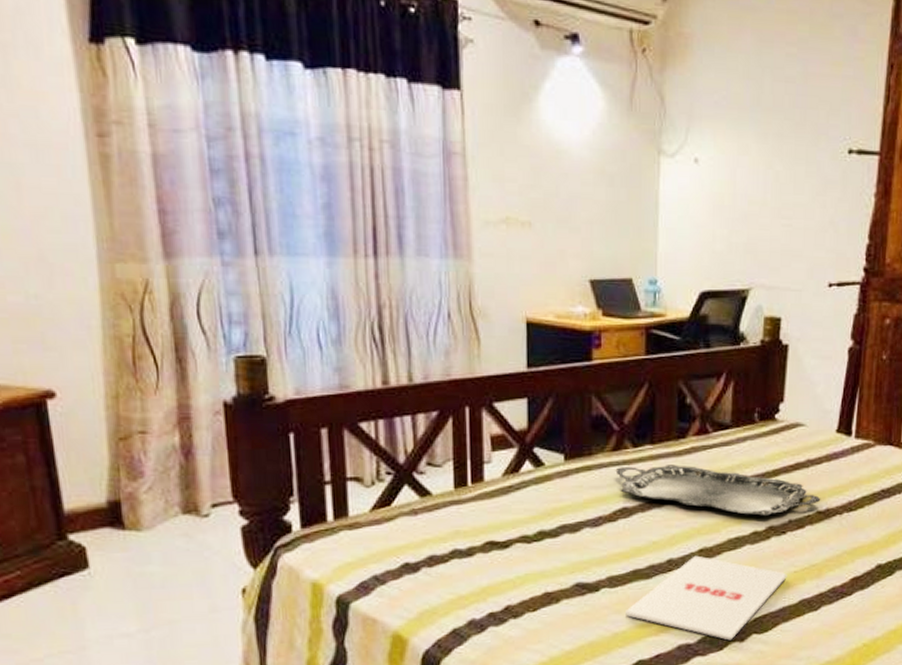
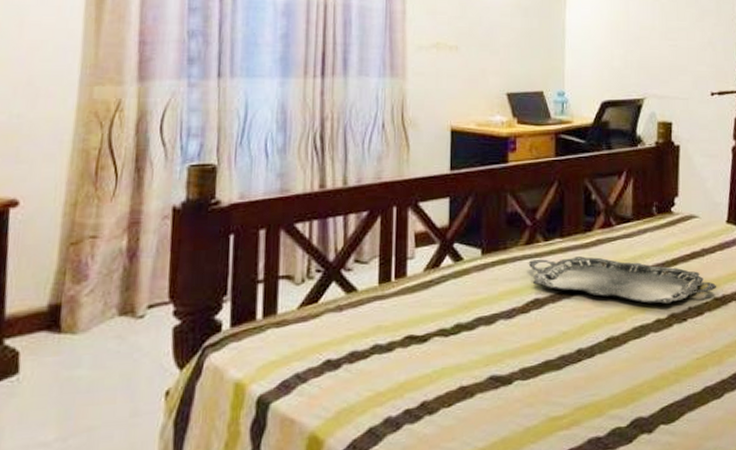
magazine: present [626,555,787,641] -> none [537,344,690,432]

